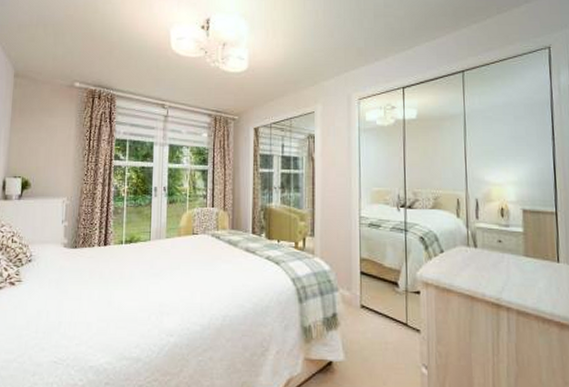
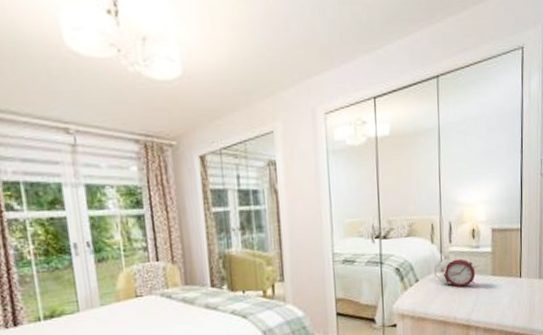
alarm clock: none [460,234,510,264] -> present [434,258,480,287]

